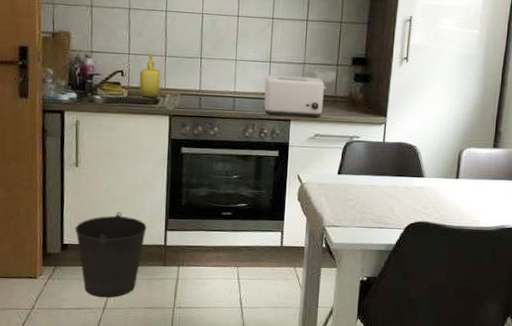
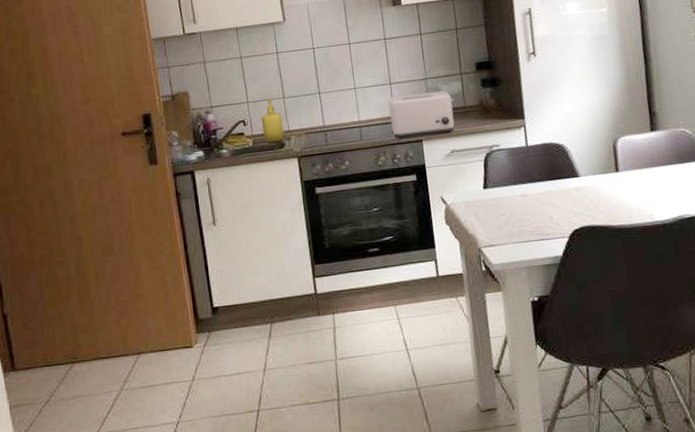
bucket: present [75,212,147,297] -> none [222,265,294,359]

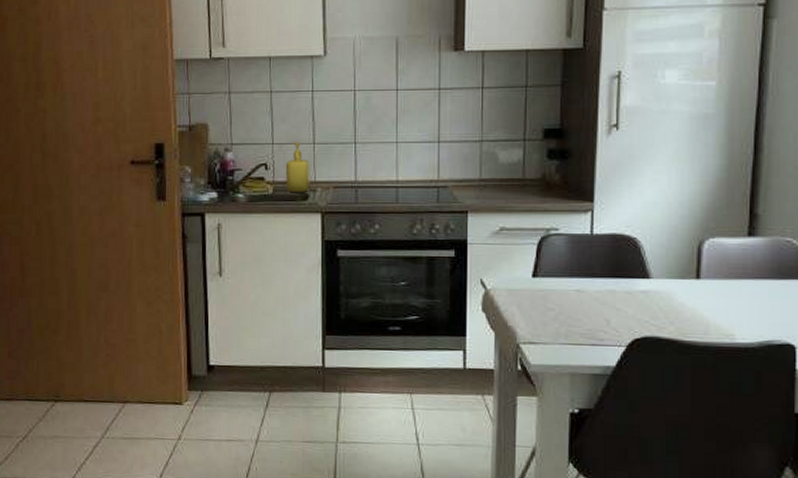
toaster: present [388,90,455,139] -> none [432,157,512,207]

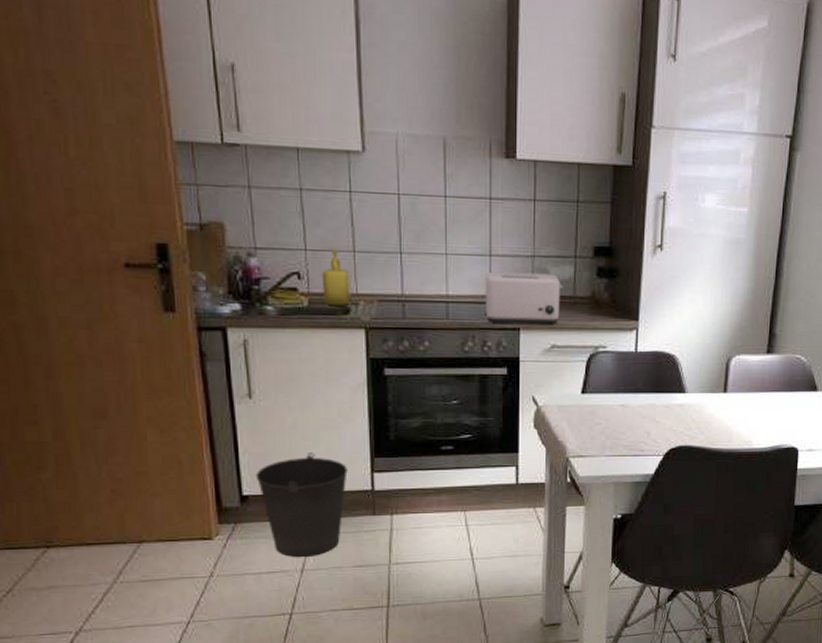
bucket: none [221,328,301,428] -> present [255,452,348,557]
toaster: none [432,157,512,207] -> present [484,271,563,324]

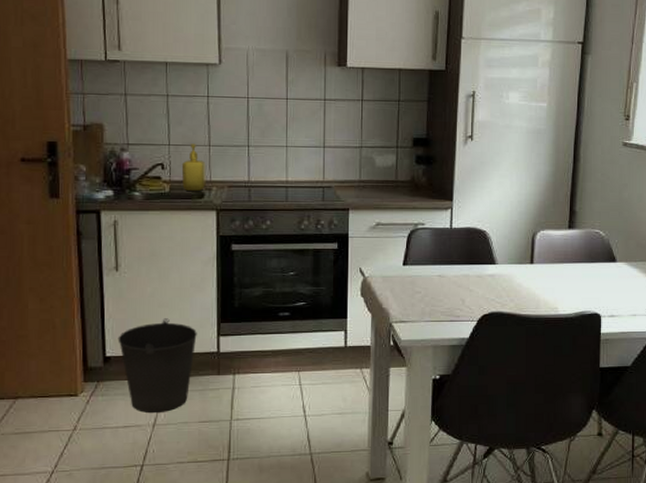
toaster: present [484,271,563,324] -> none [318,160,386,205]

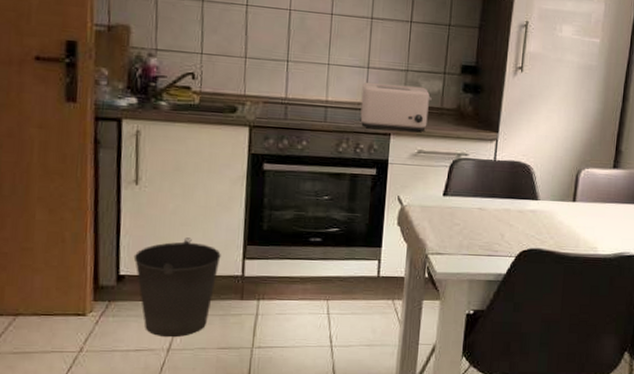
soap dispenser: present [181,144,206,192] -> none [214,54,241,106]
toaster: none [318,160,386,205] -> present [359,82,432,132]

